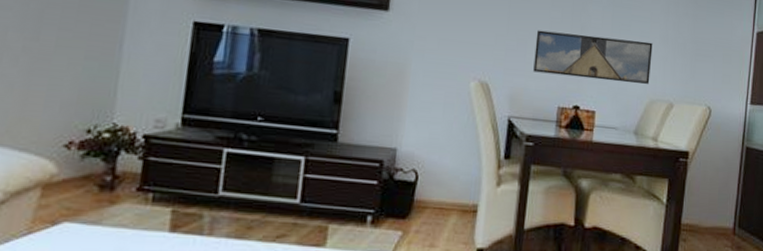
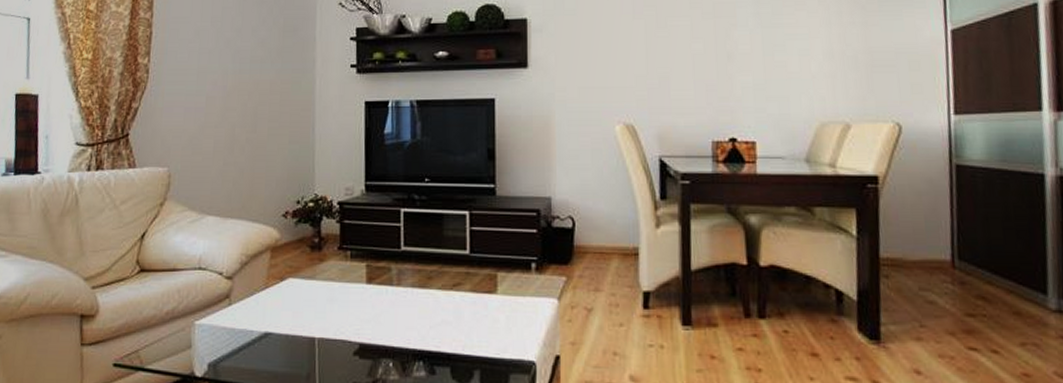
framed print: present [533,30,653,84] -> none [678,60,817,108]

